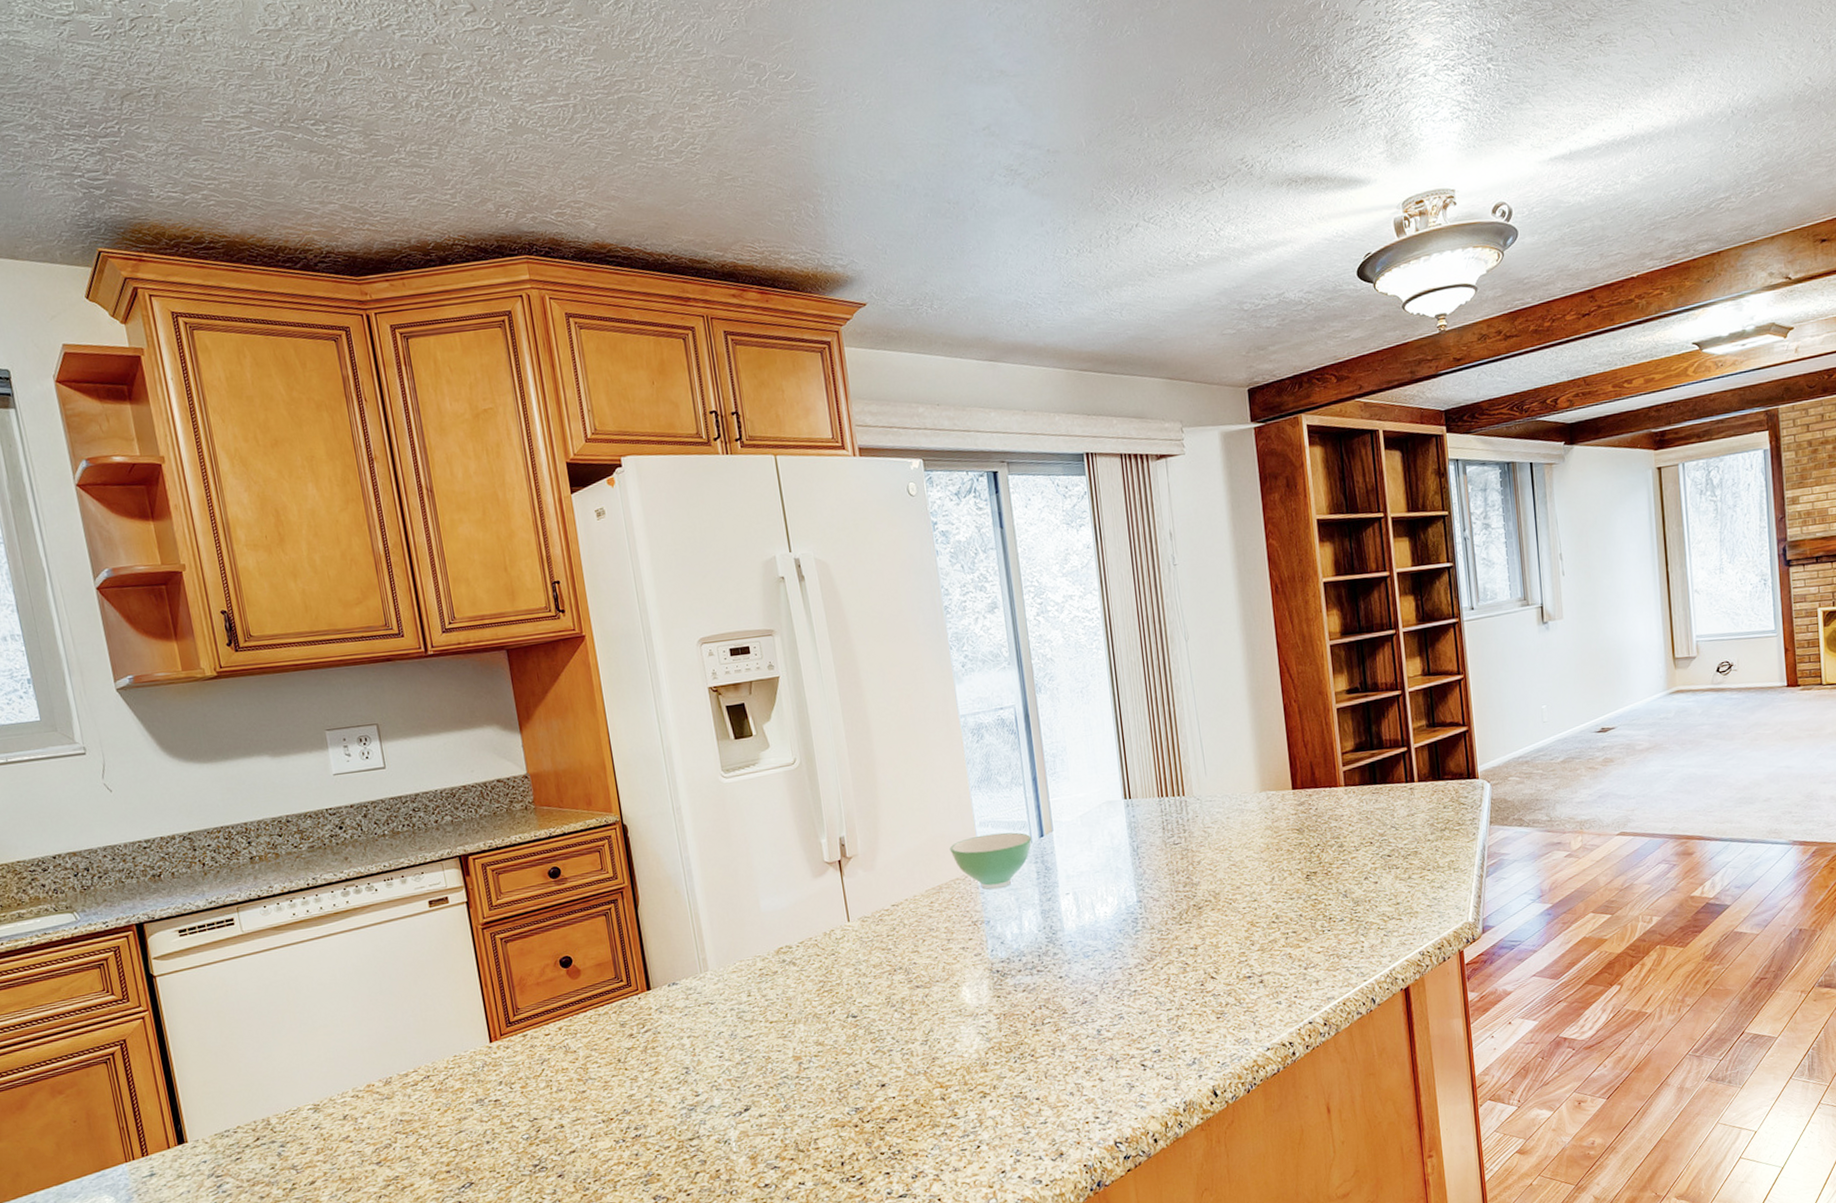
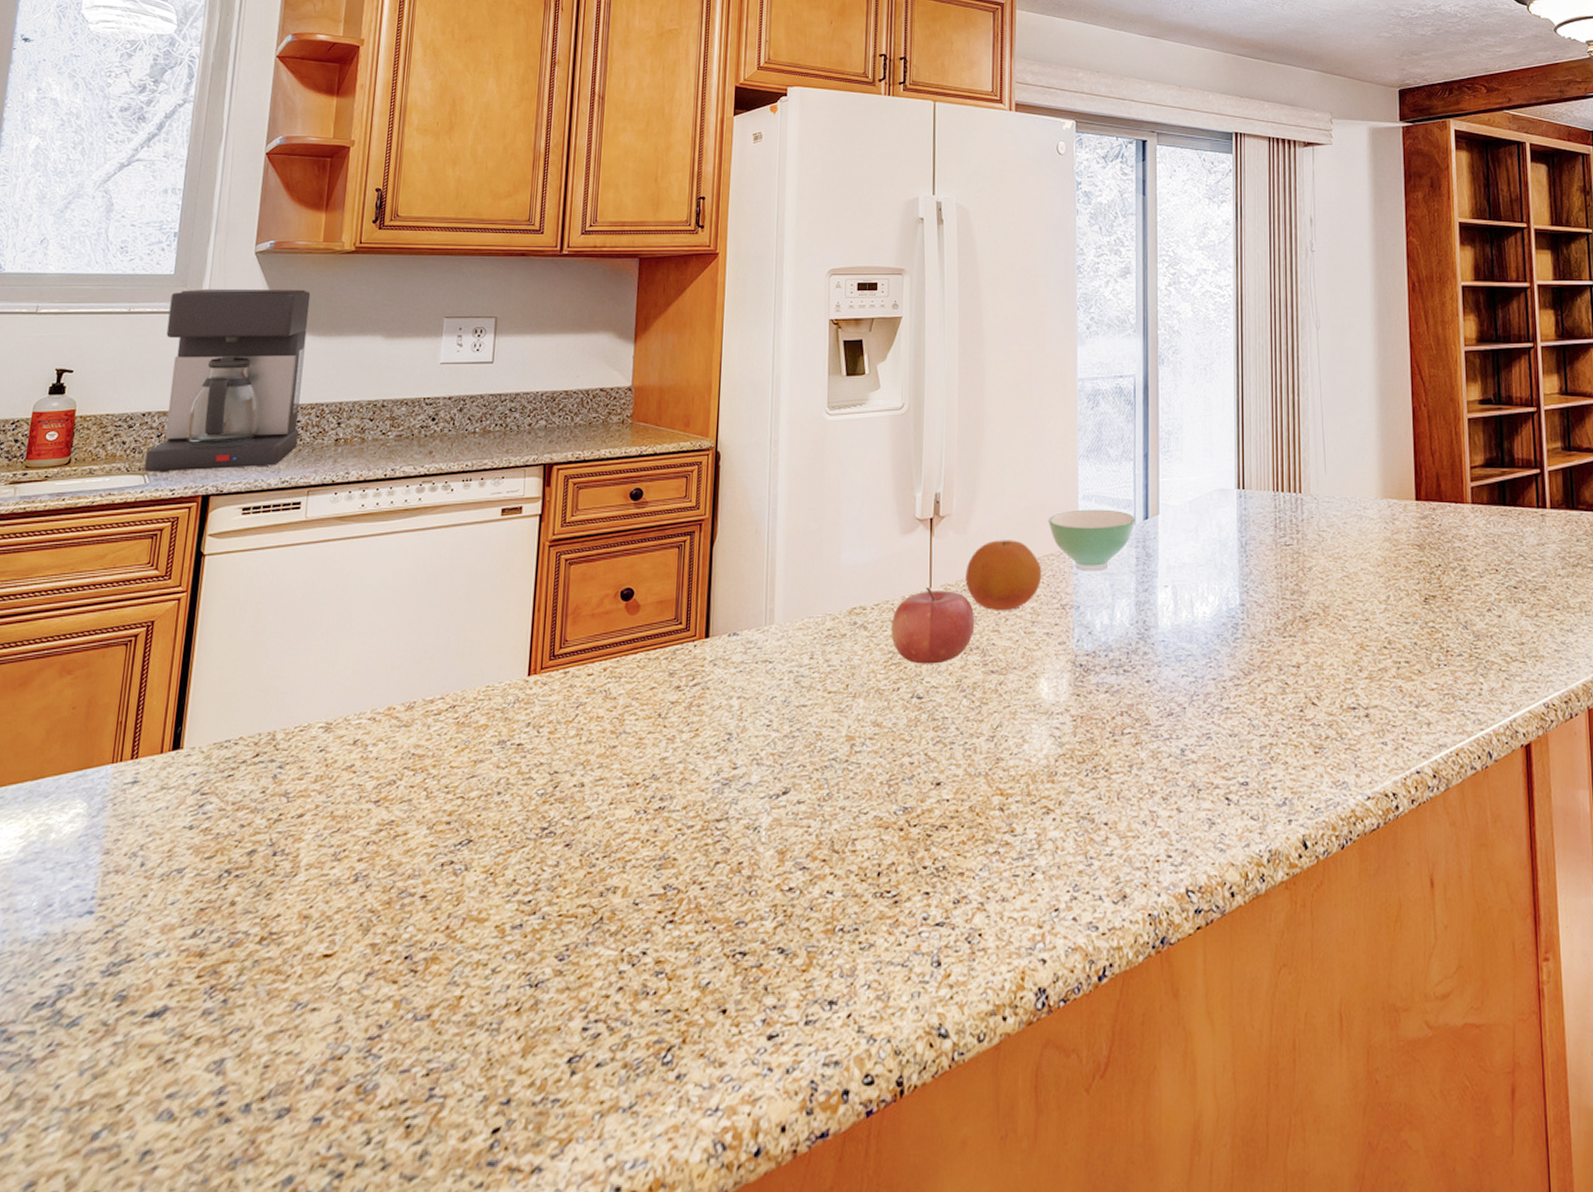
coffee maker: none [44,720,215,909] -> present [144,288,311,472]
fruit: none [817,921,896,989] -> present [891,586,975,664]
fruit: none [879,870,951,934] -> present [965,540,1042,610]

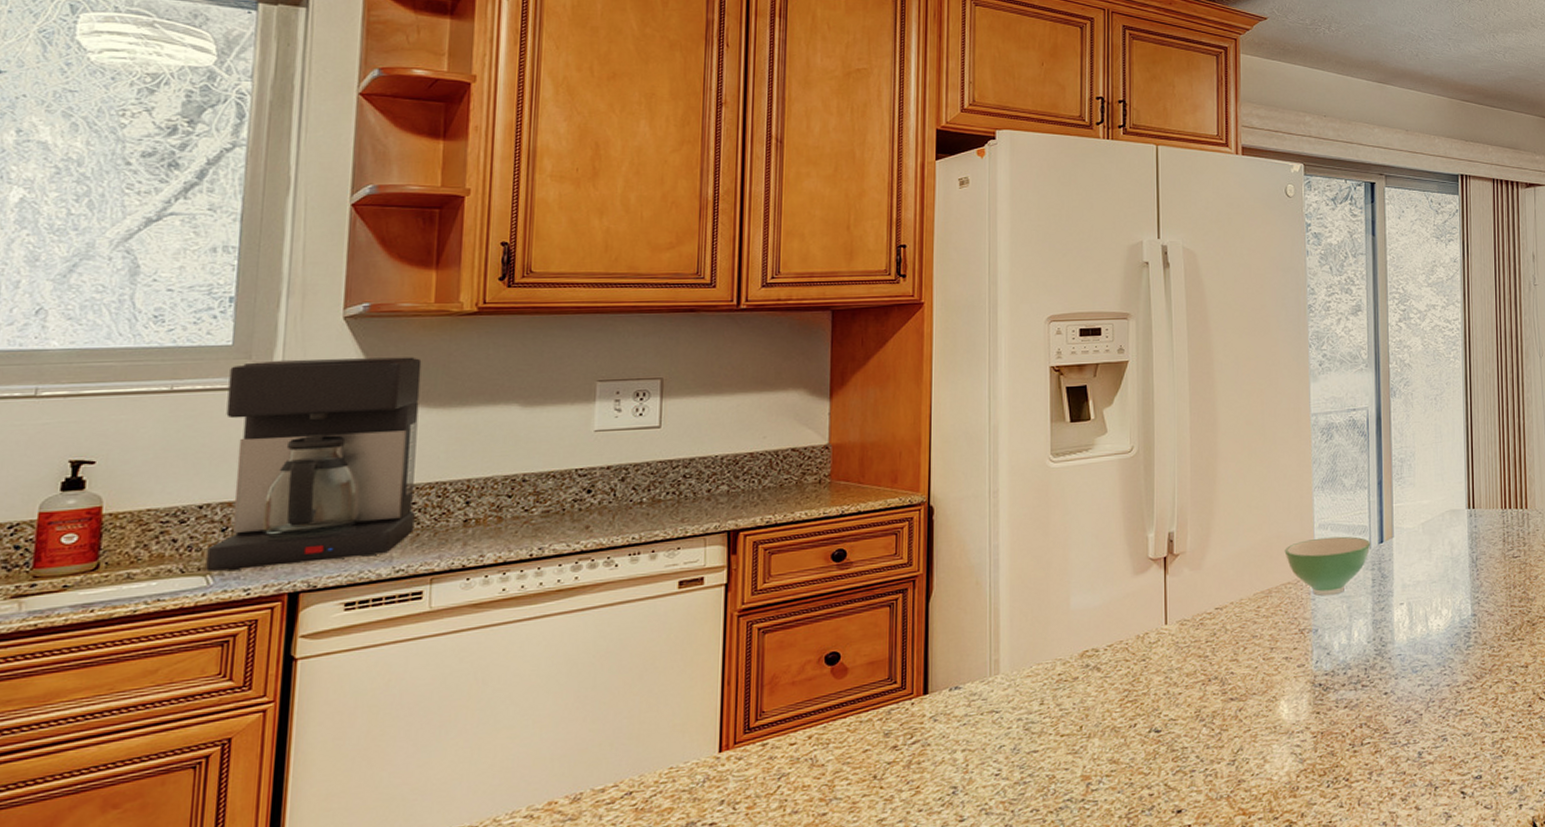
fruit: present [891,586,975,664] -> none [1126,623,1213,699]
fruit: present [965,540,1042,610] -> none [1202,572,1279,641]

